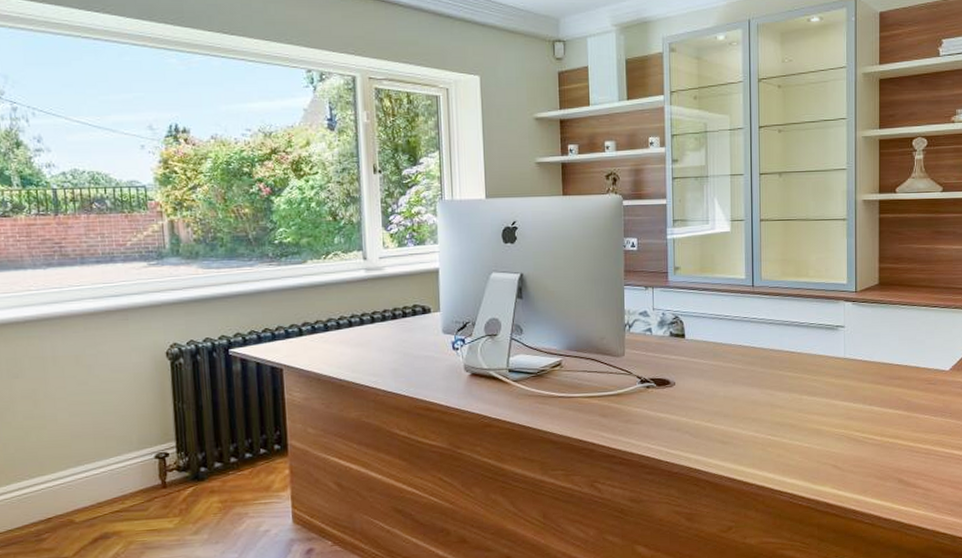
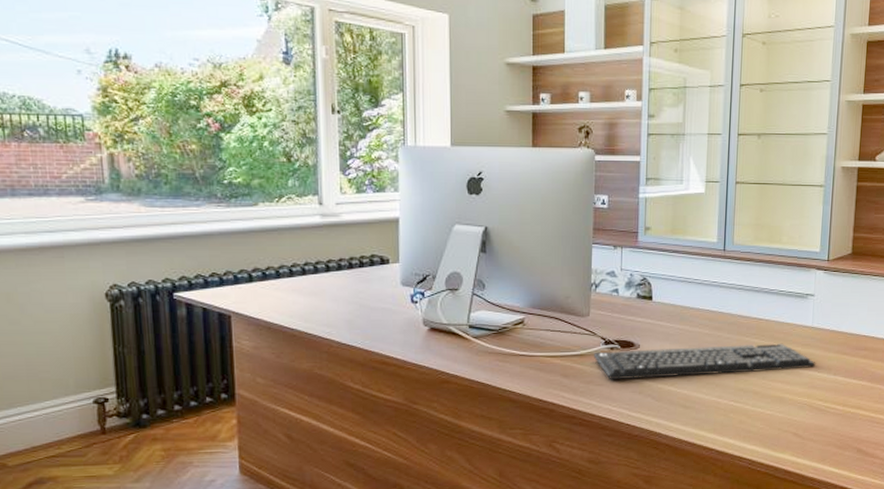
keyboard: none [630,375,851,419] -> present [593,343,816,380]

